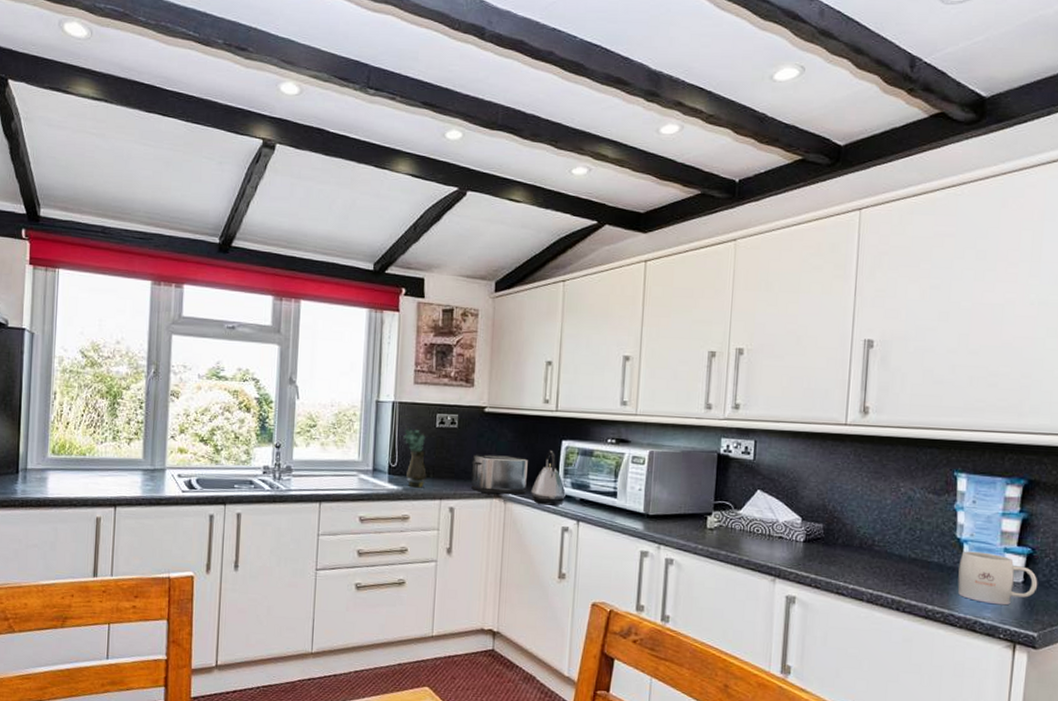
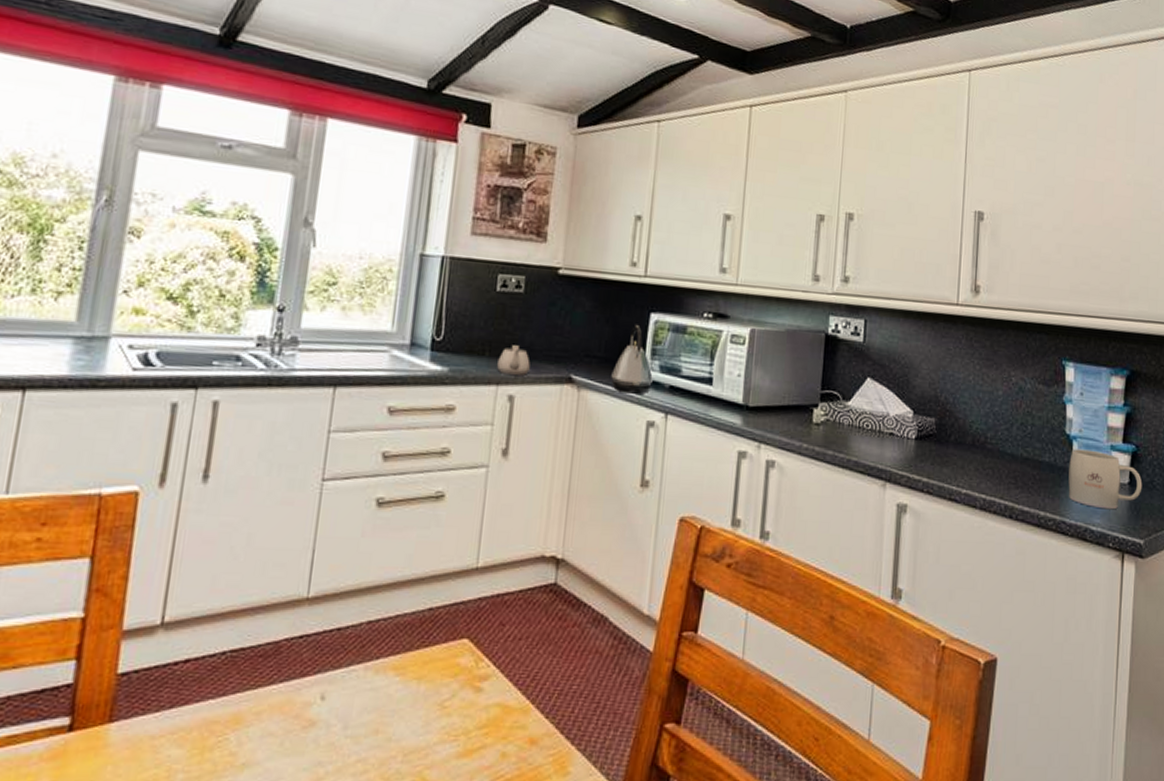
vase: present [404,426,427,488] -> none [453,288,482,370]
teapot: none [439,469,465,493] -> present [496,345,530,376]
toaster: present [470,454,528,495] -> none [536,327,609,380]

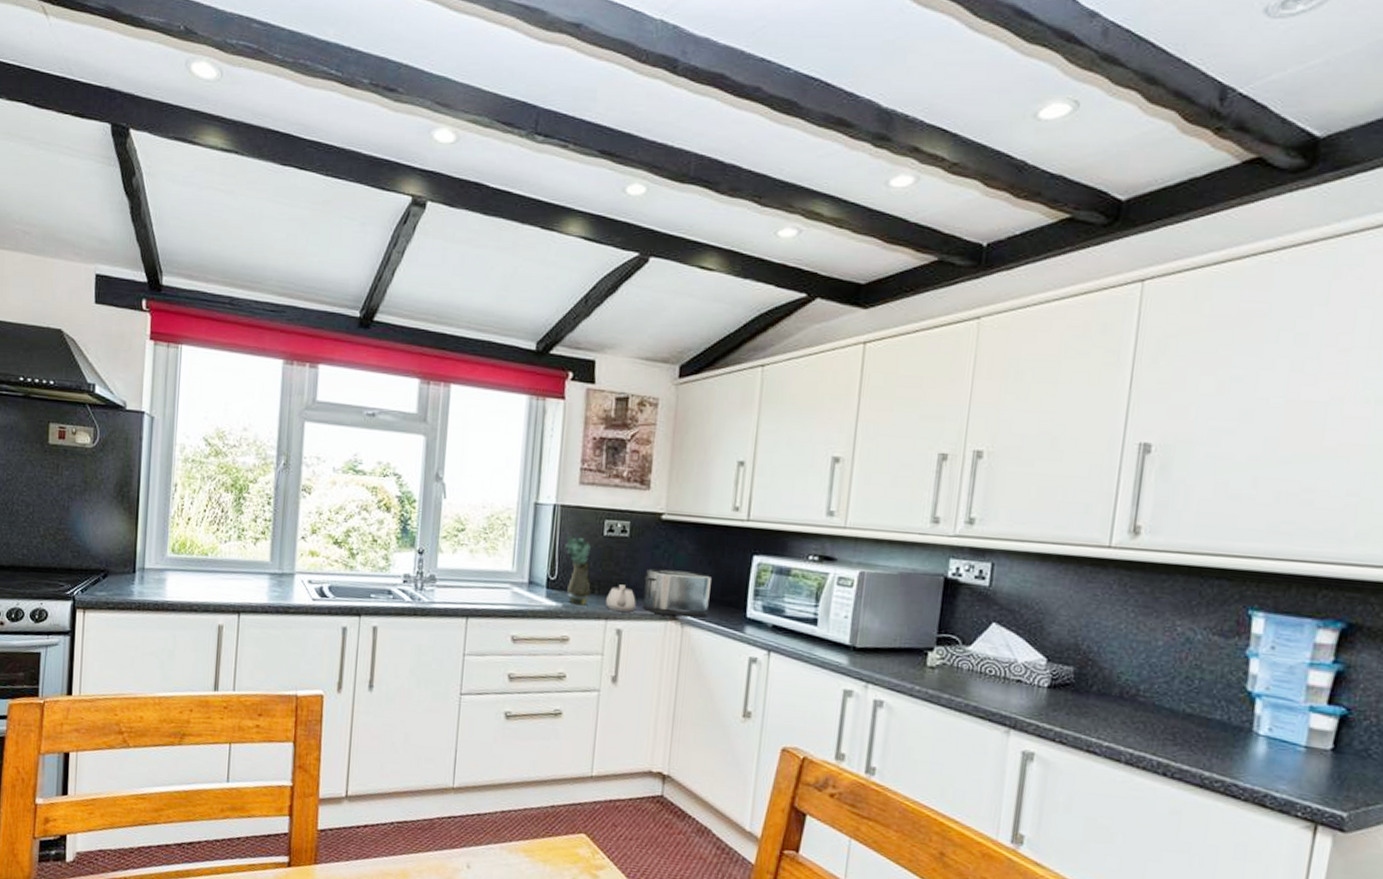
vase: none [453,288,482,370] -> present [565,533,591,606]
toaster: none [536,327,609,380] -> present [642,568,711,618]
kettle: present [611,324,653,394] -> none [713,566,755,632]
mug: present [1068,448,1143,510] -> none [1244,707,1353,777]

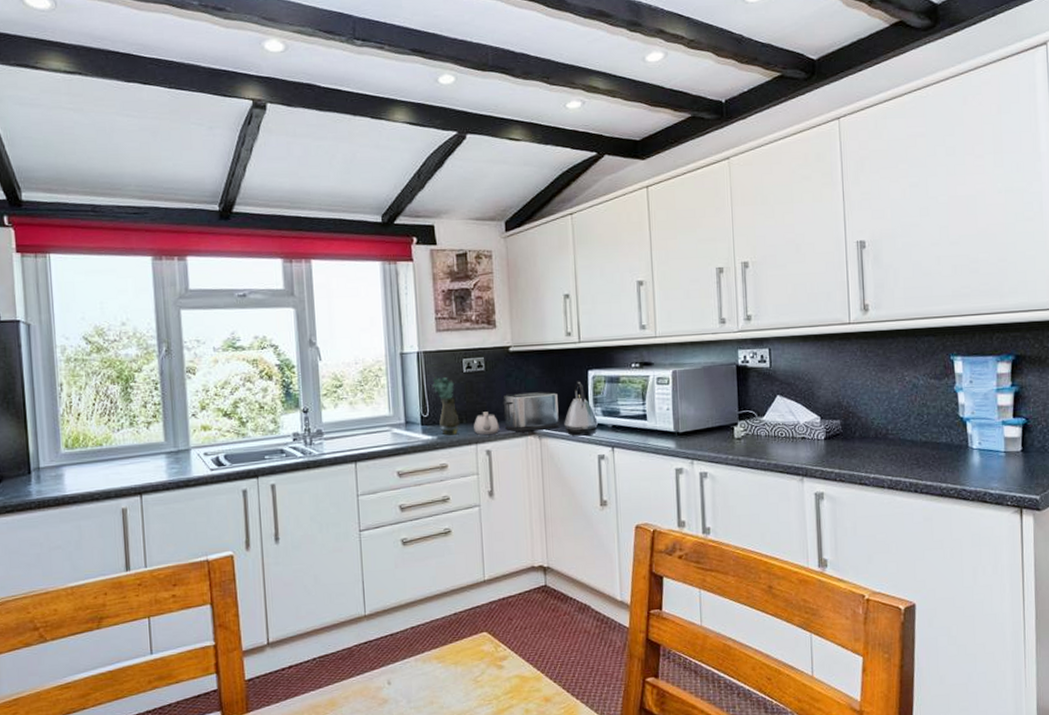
kettle: none [713,566,755,632] -> present [564,381,598,436]

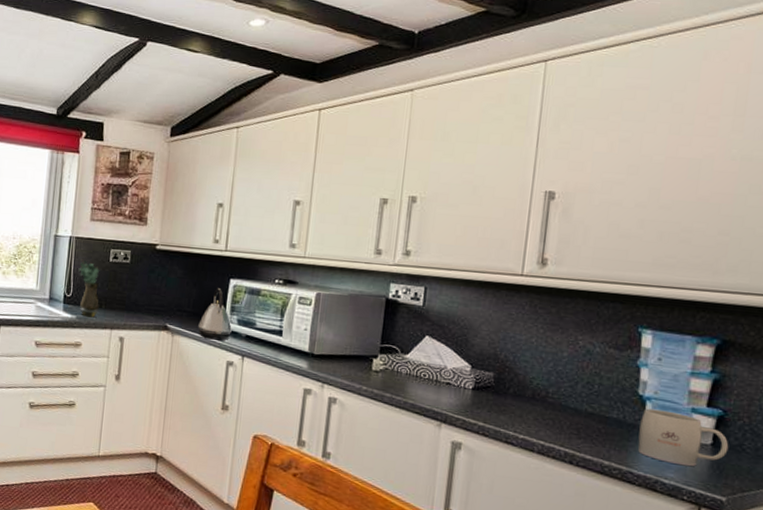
teapot: present [473,411,499,436] -> none [110,301,136,323]
toaster: present [502,391,559,432] -> none [140,288,196,329]
mug: none [965,427,1035,475] -> present [638,408,729,467]

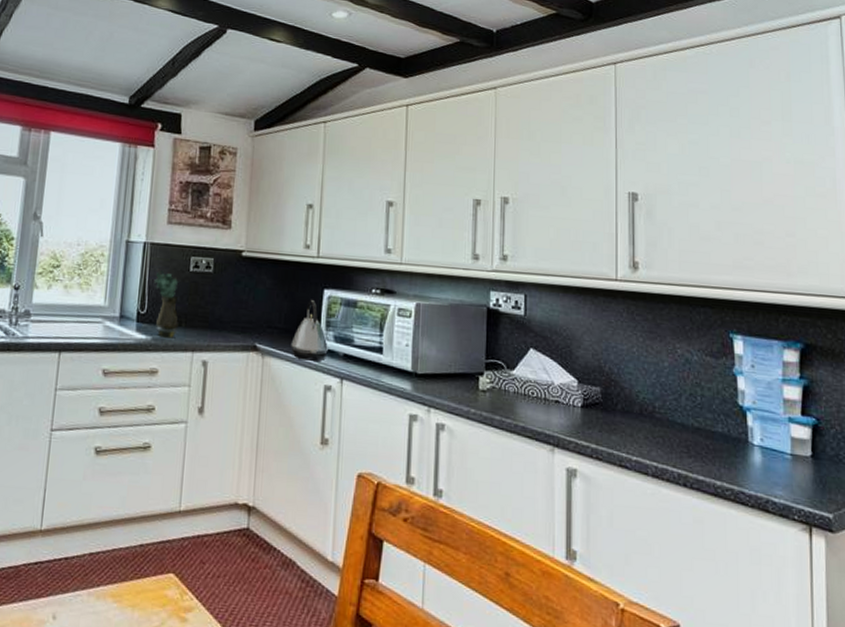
mug: present [638,408,729,467] -> none [744,420,827,483]

